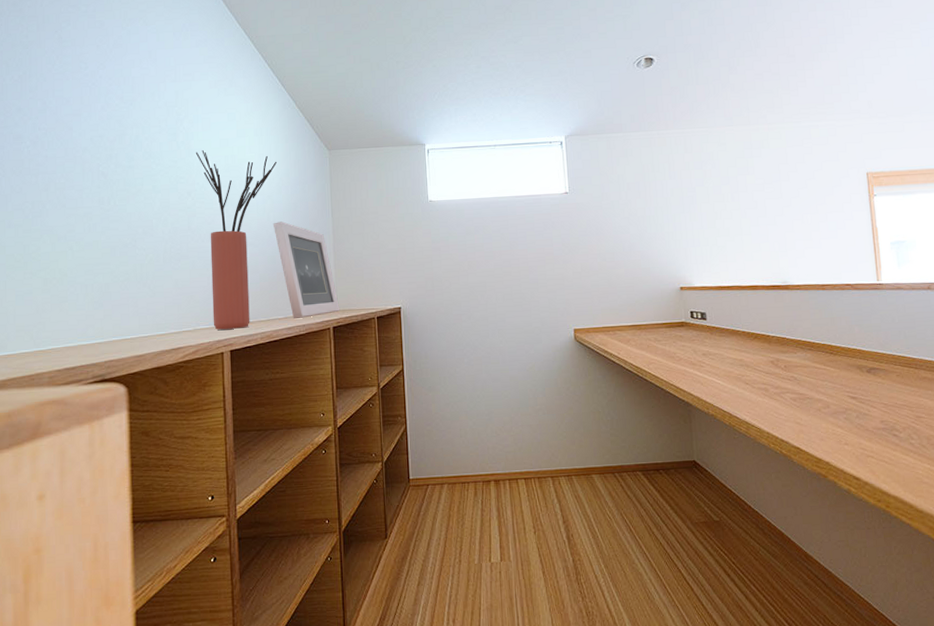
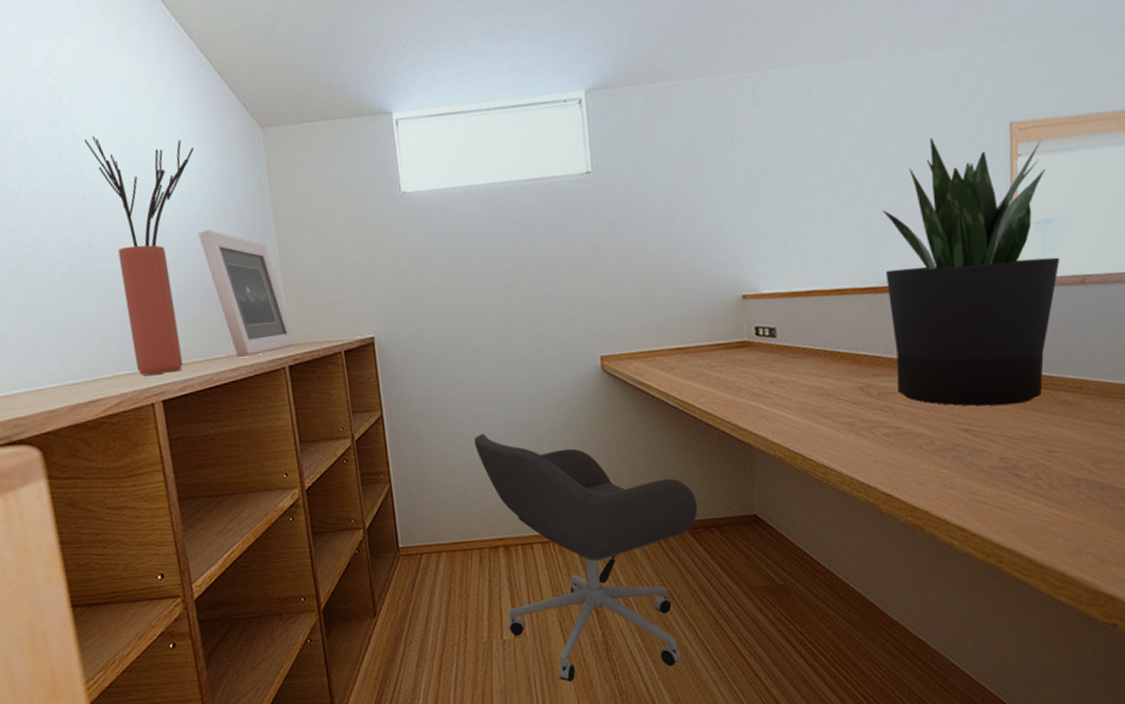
office chair: none [474,386,649,602] -> present [474,433,698,682]
planter: none [780,180,911,379] -> present [882,137,1060,406]

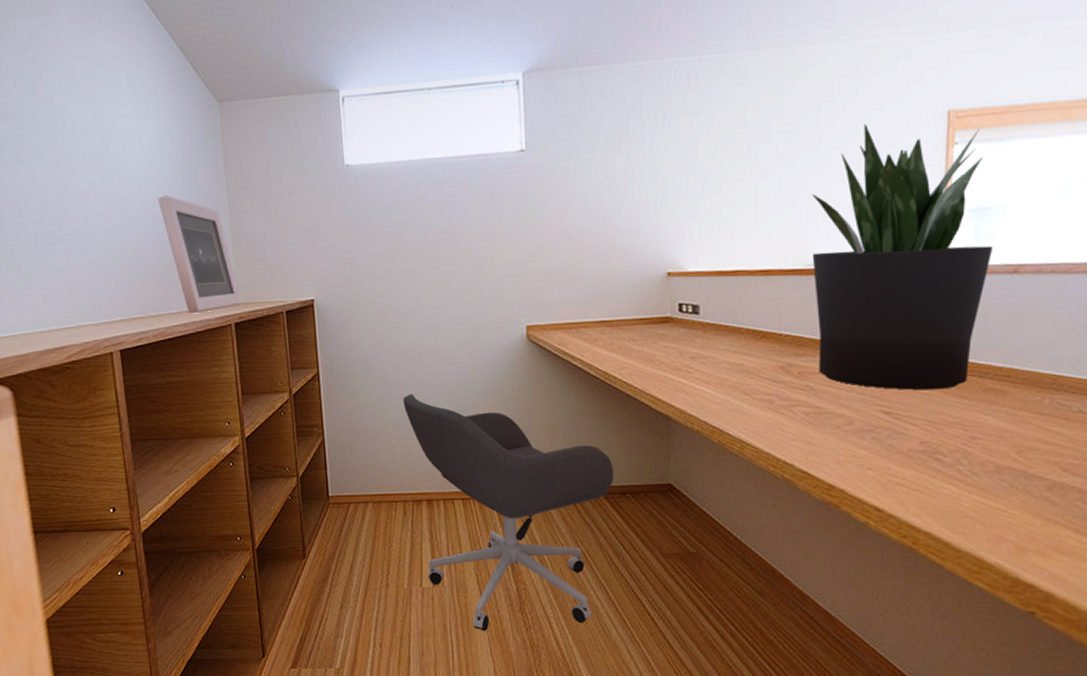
vase: present [84,136,194,375] -> none [59,107,157,326]

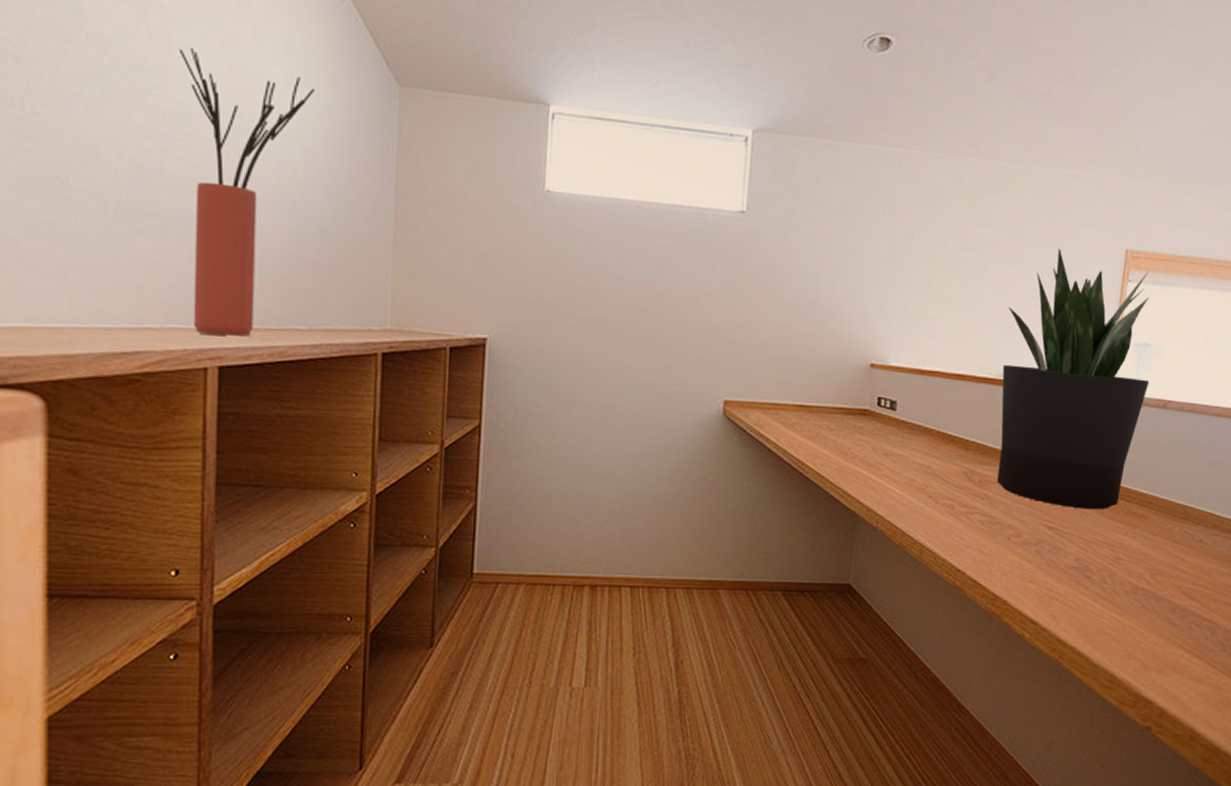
vase: none [59,107,157,326] -> present [178,48,314,337]
picture frame: present [157,195,243,314] -> none [300,183,396,335]
office chair: present [403,393,614,631] -> none [577,461,796,739]

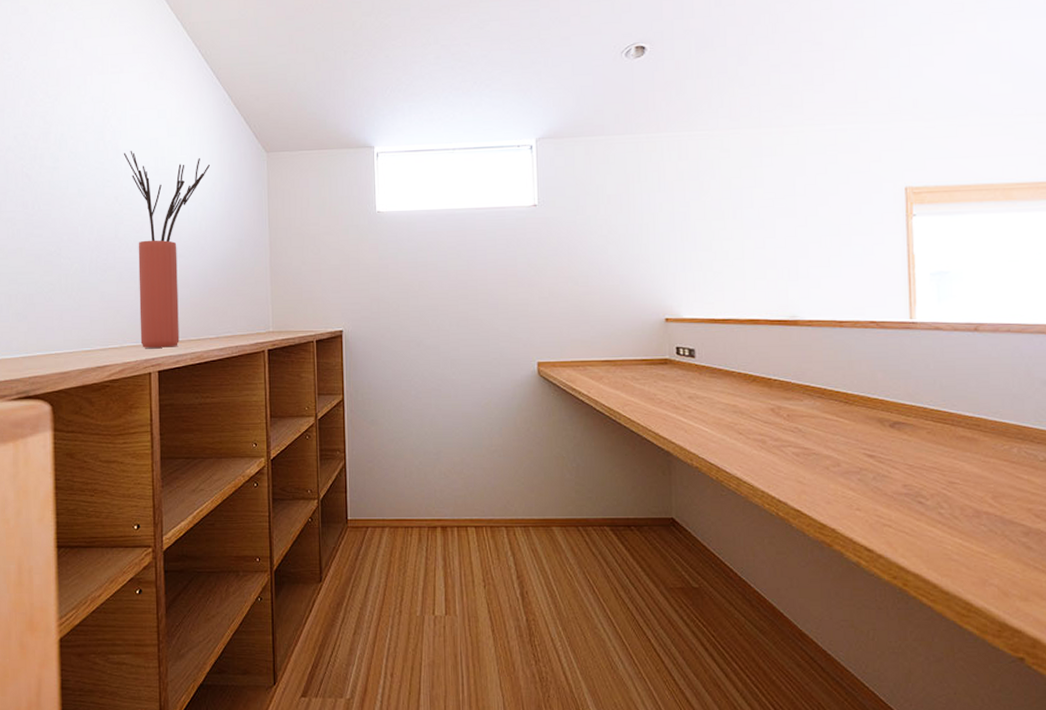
planter: present [997,248,1150,510] -> none [791,195,955,436]

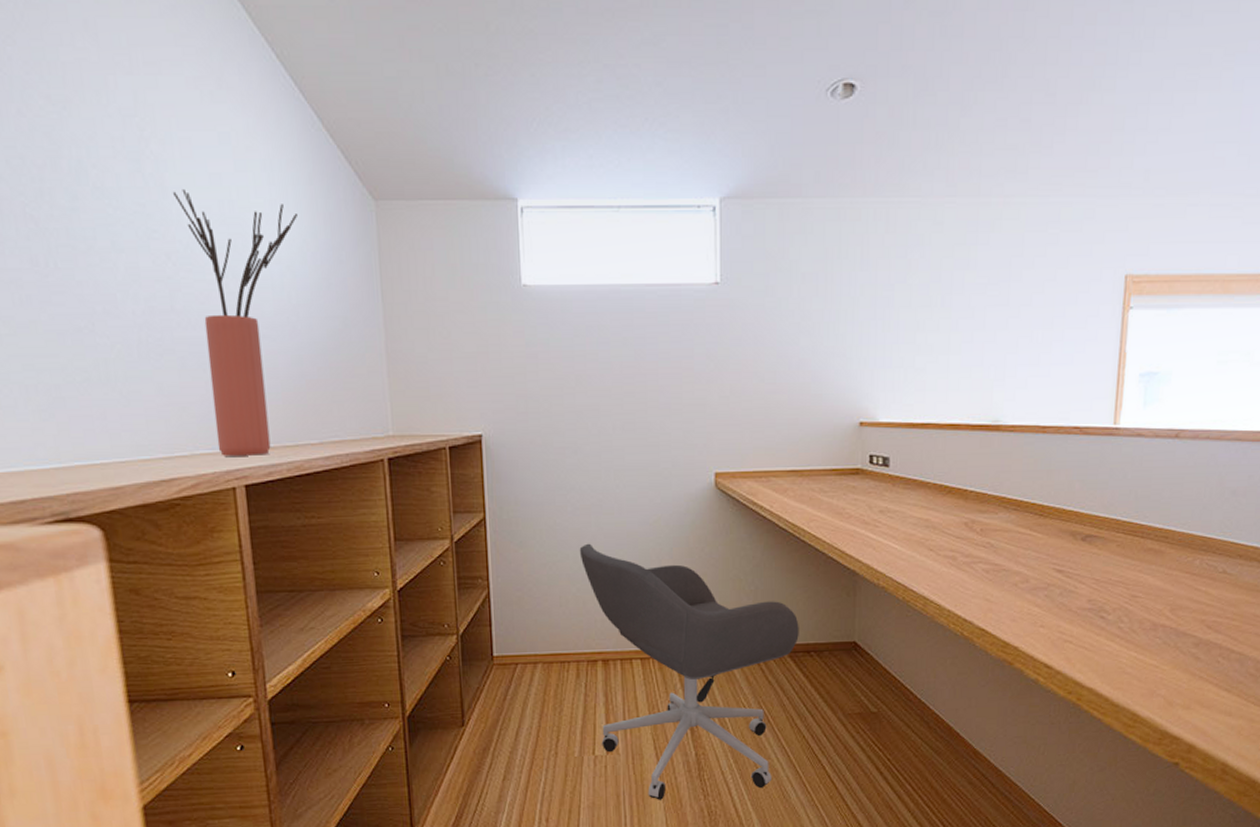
office chair: none [421,422,619,663] -> present [579,543,799,800]

